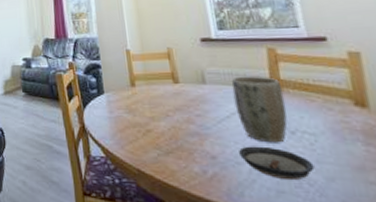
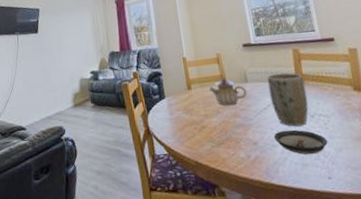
teapot: none [157,74,205,109] -> present [209,76,247,106]

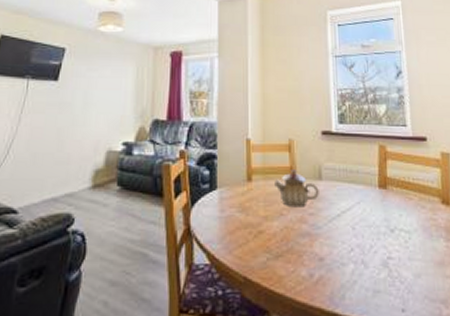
plant pot: present [267,73,309,127] -> none [345,173,389,242]
saucer: present [274,129,328,155] -> none [345,245,406,279]

